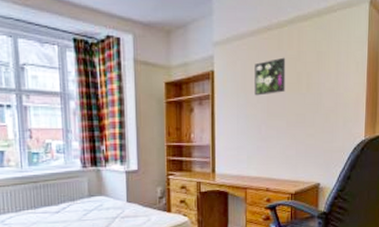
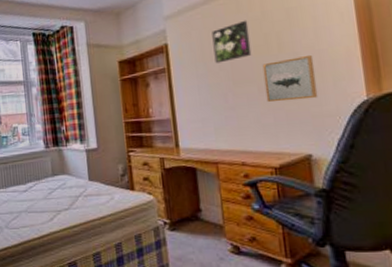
wall art: none [292,96,332,137] -> present [262,54,318,103]

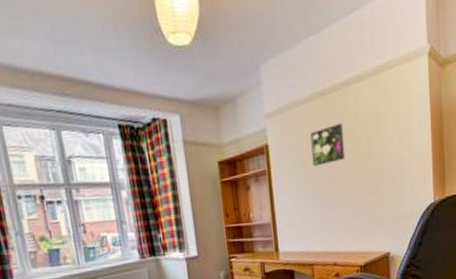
wall art: present [262,54,318,103] -> none [354,160,398,206]

